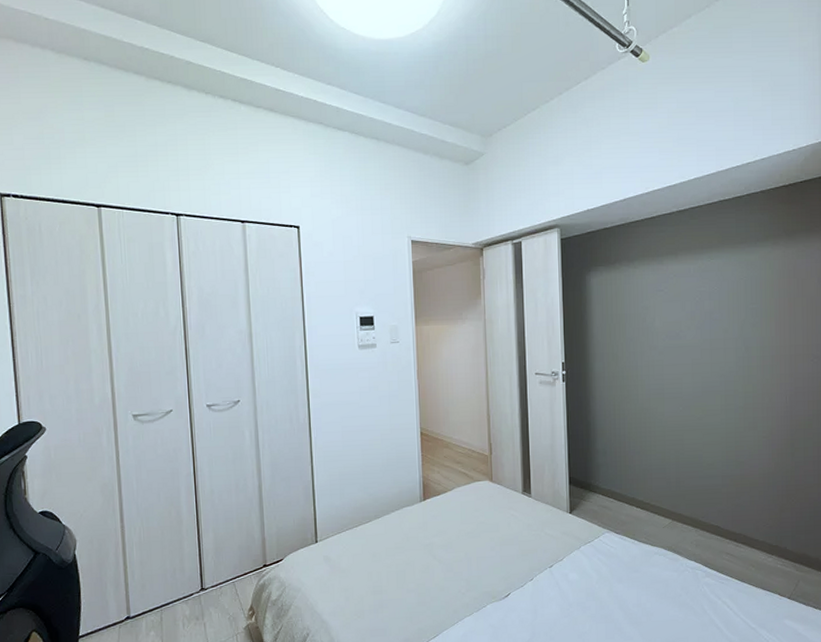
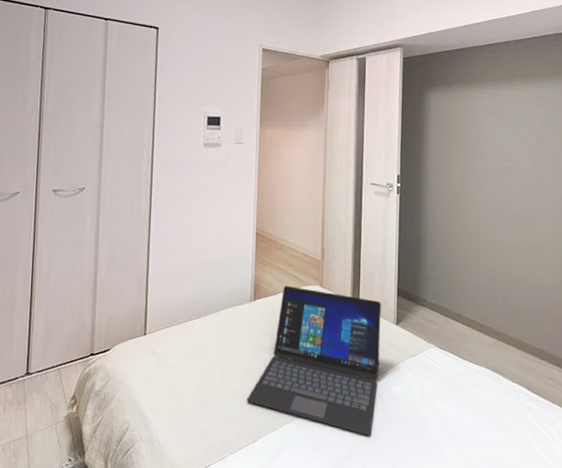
laptop: none [424,482,555,622] -> present [247,285,381,436]

